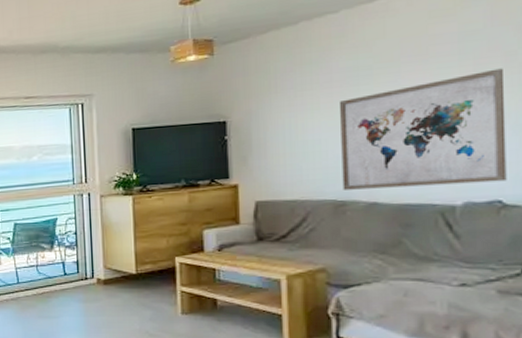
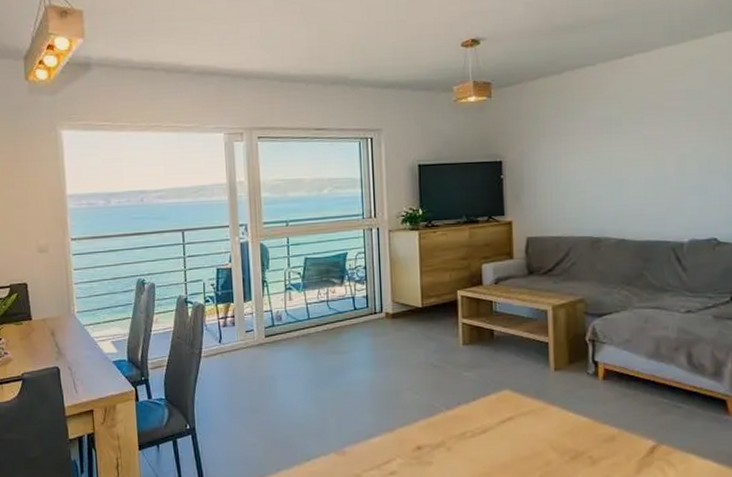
wall art: present [338,68,507,190] -> none [595,124,720,228]

